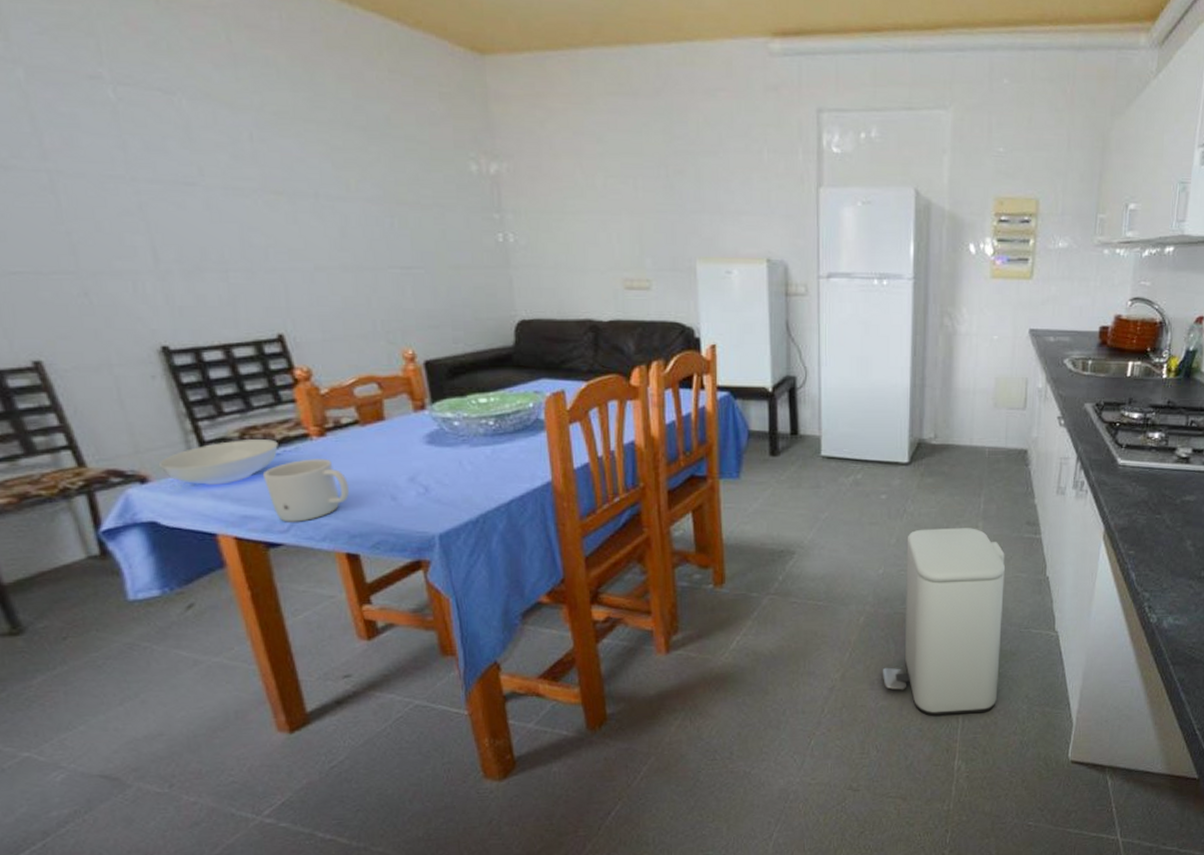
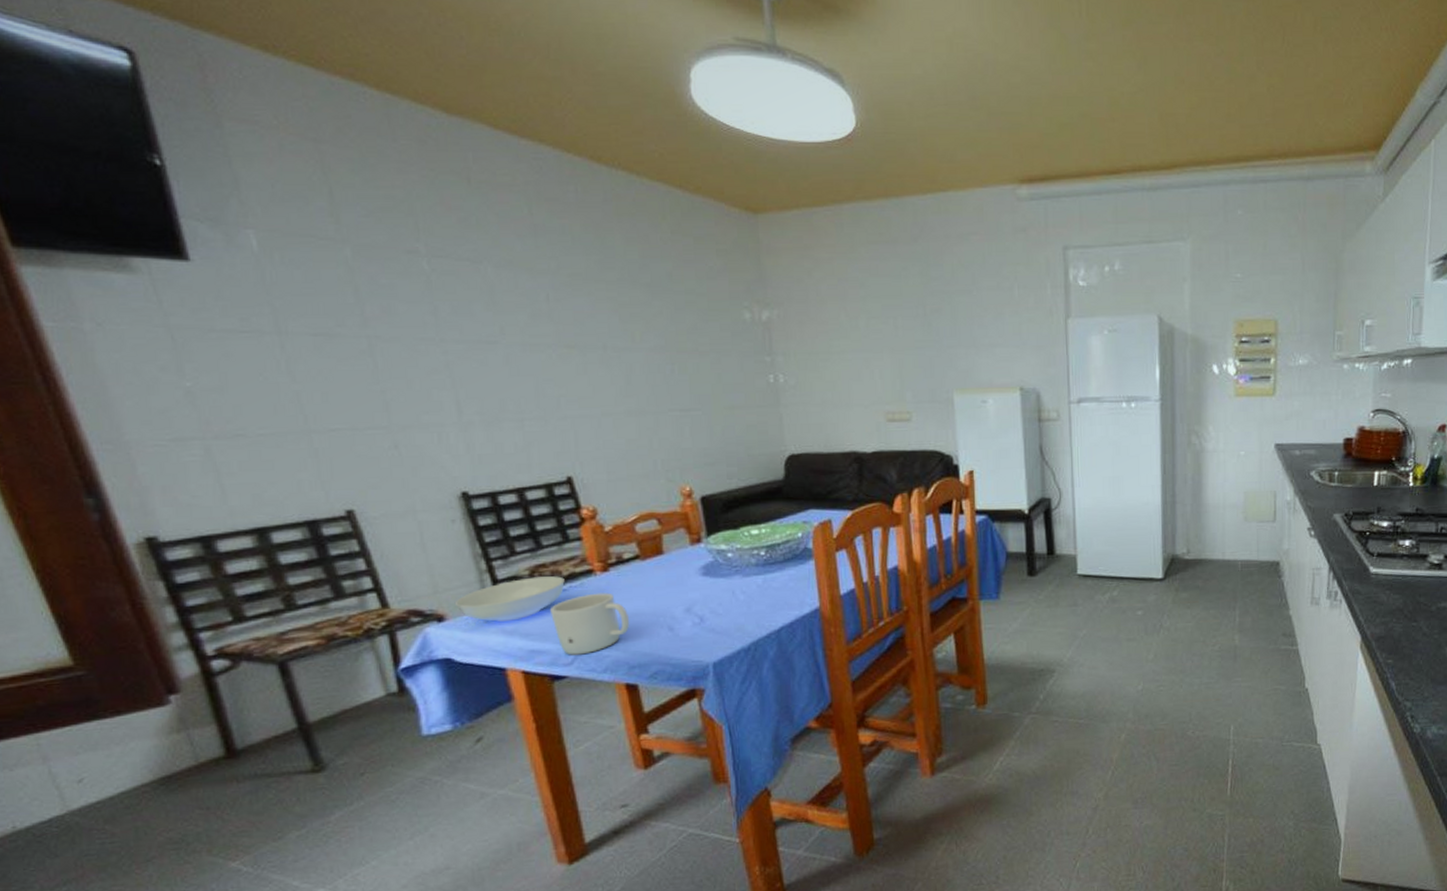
pedal bin: present [882,528,1006,717] -> none [1145,641,1264,836]

